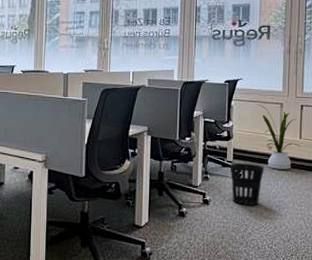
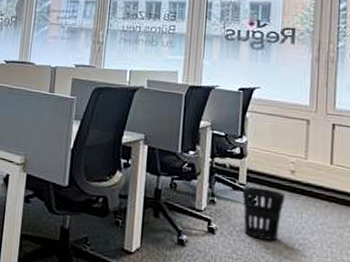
house plant: present [257,104,301,170] -> none [278,118,333,201]

